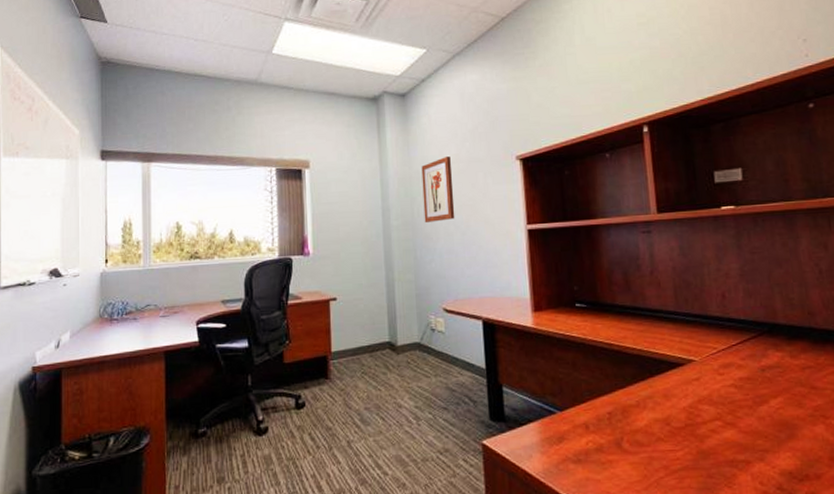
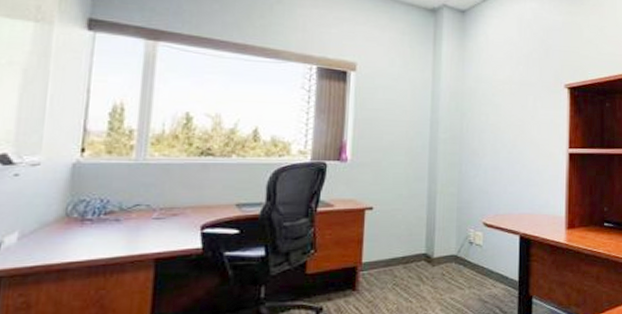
wall art: present [421,156,455,224] -> none [472,77,504,139]

